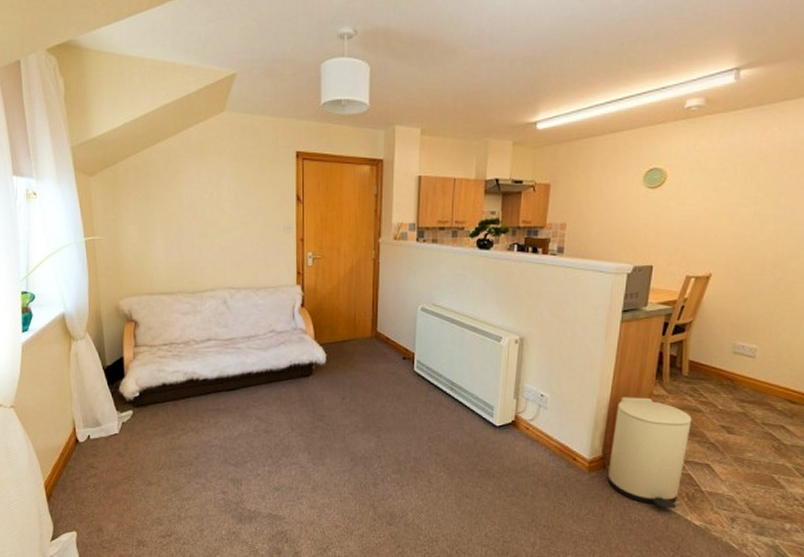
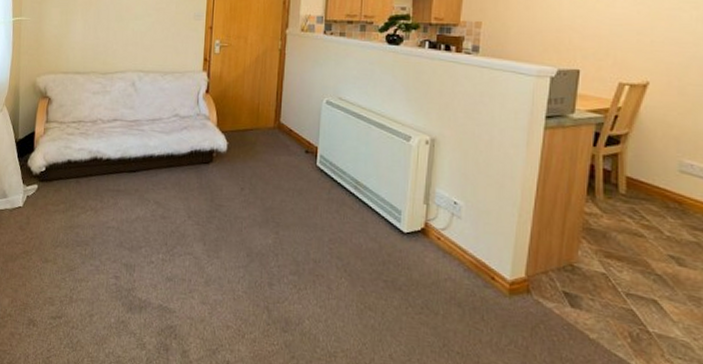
pedal bin: present [607,397,692,508] -> none [532,212,632,349]

